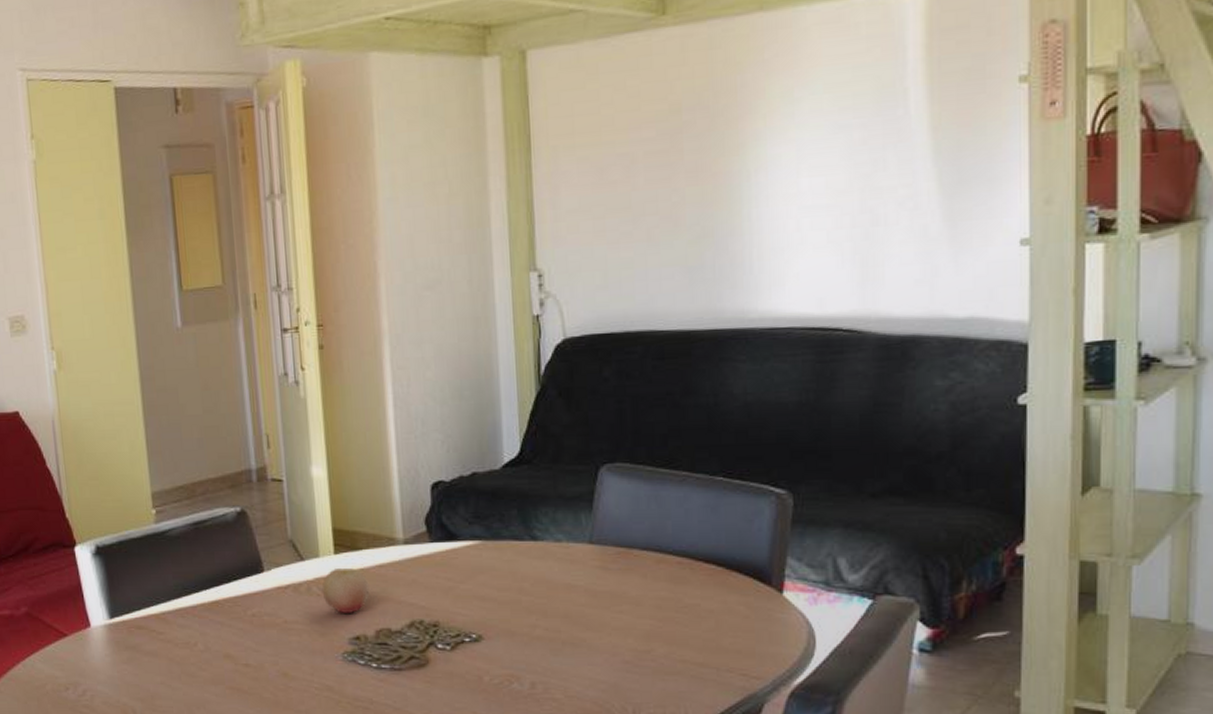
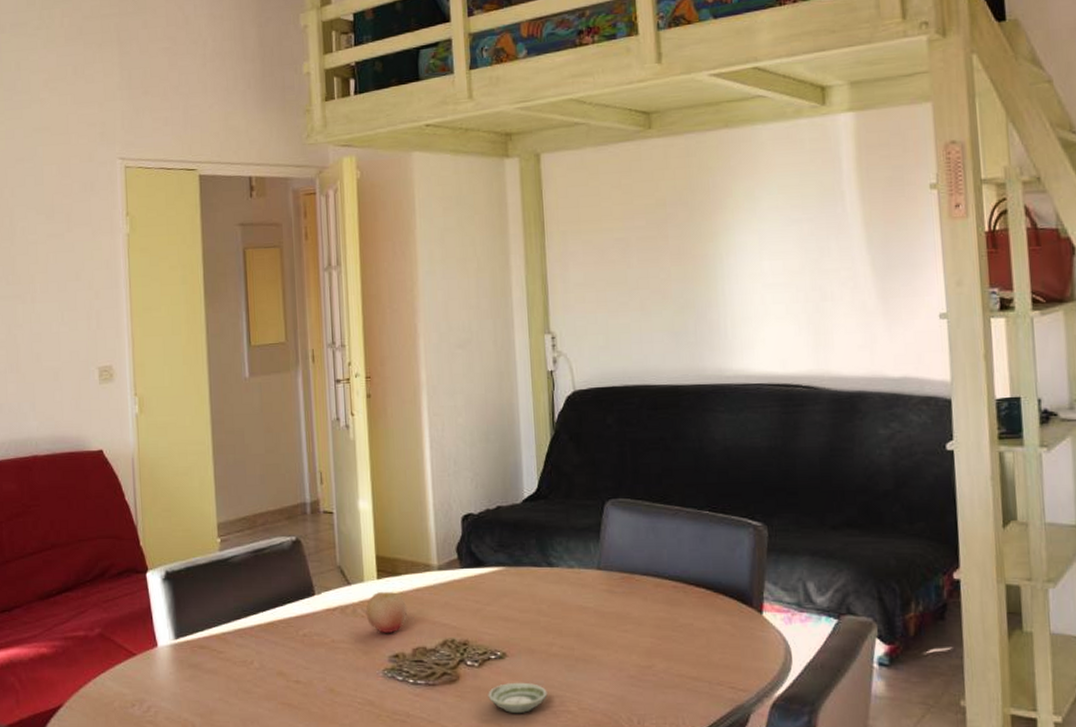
saucer: none [461,667,530,700] -> present [488,682,548,713]

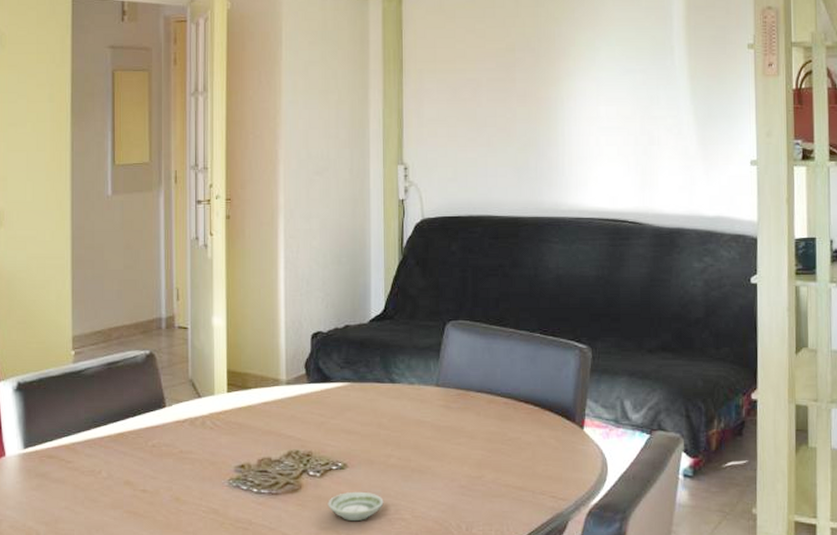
fruit: present [365,592,408,633] -> none [214,405,255,444]

